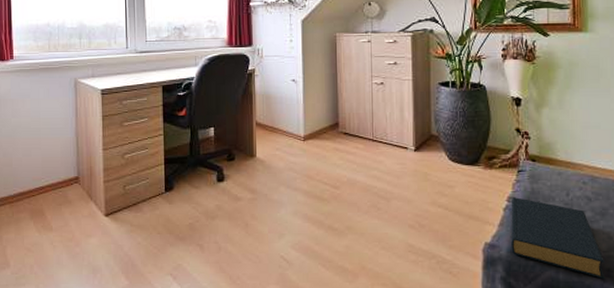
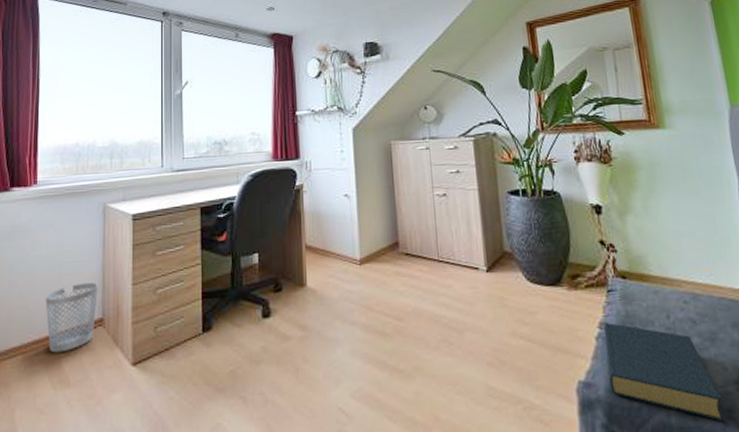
wastebasket: none [27,147,73,204] -> present [45,283,98,353]

